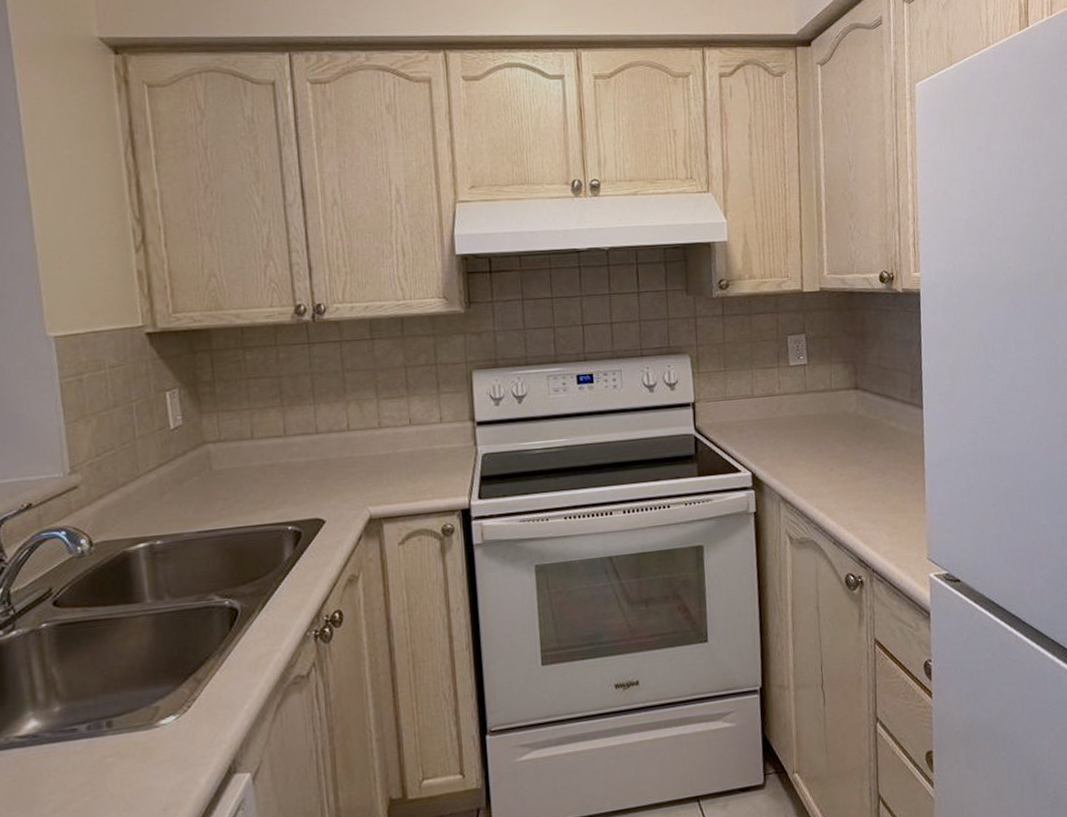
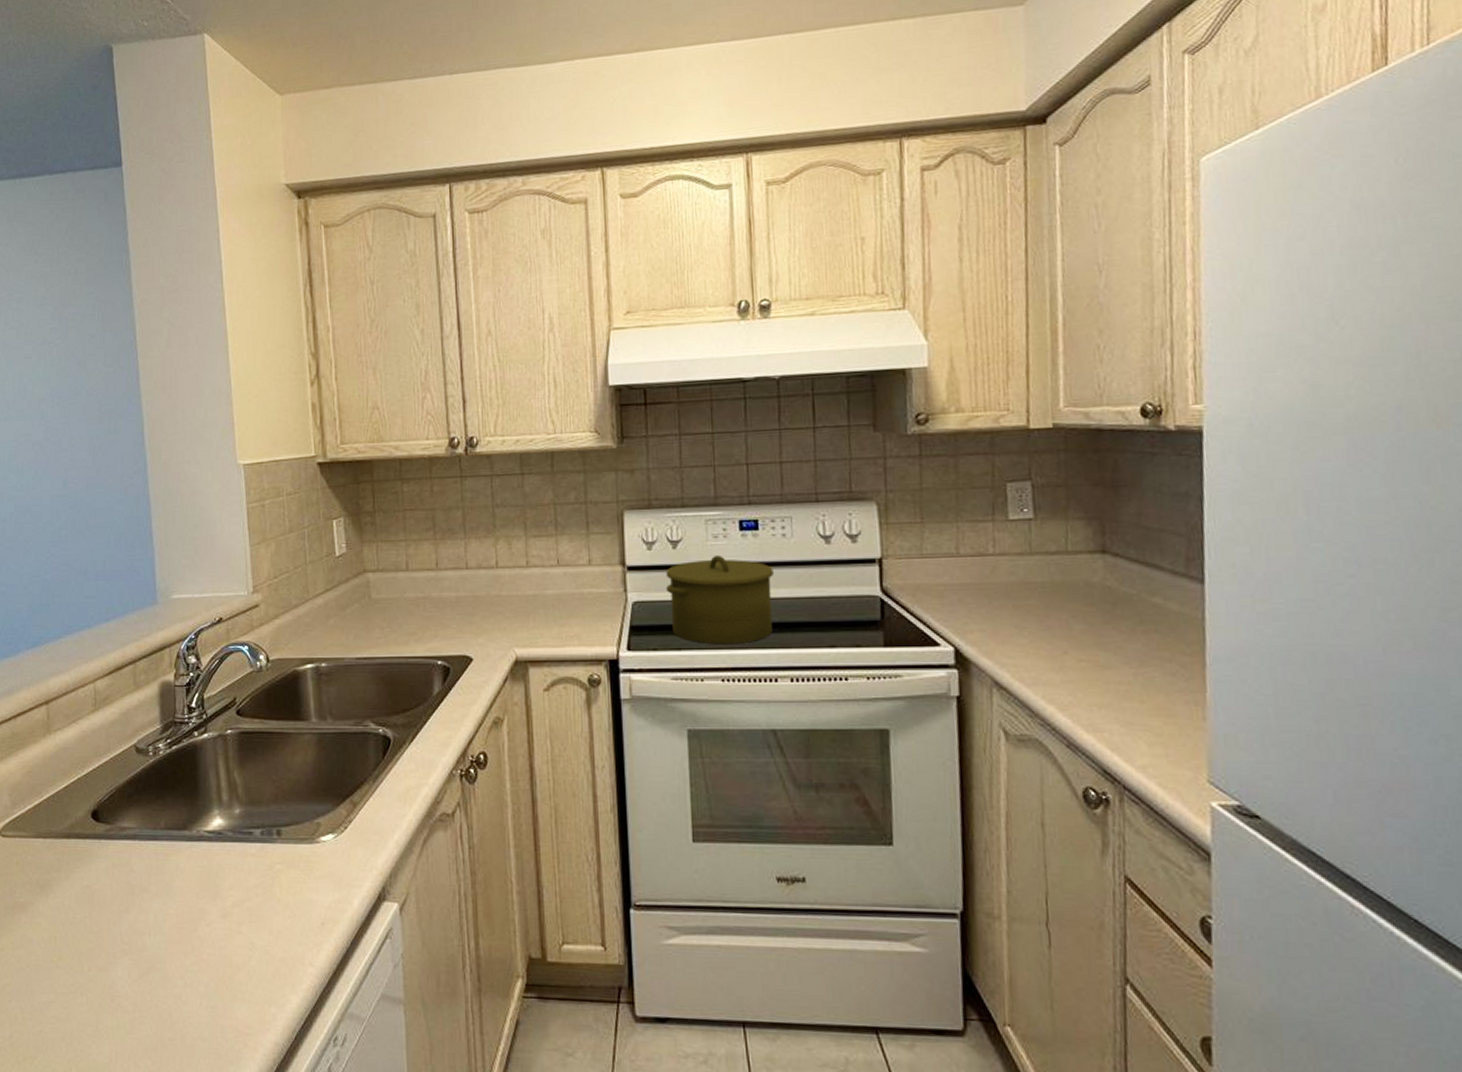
cooking pot: none [512,407,607,487] -> present [665,556,774,645]

